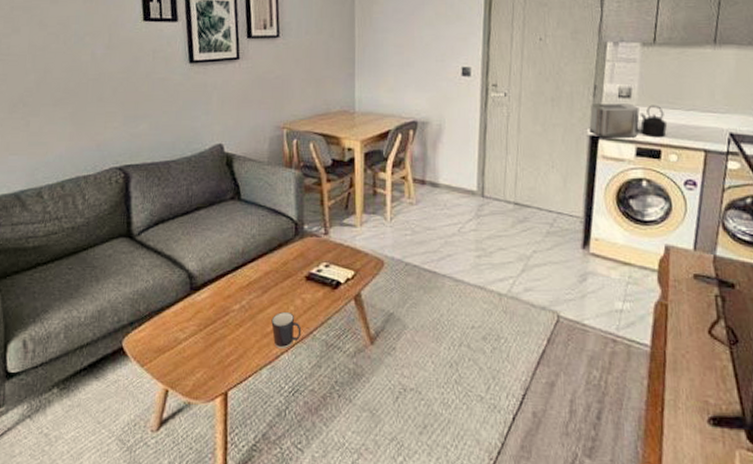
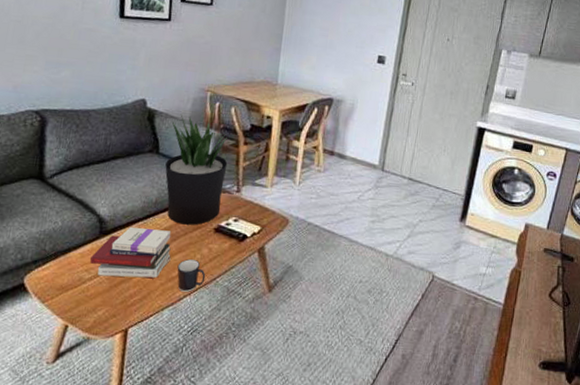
books: none [184,280,264,336] -> present [90,226,172,279]
planter: none [248,155,312,274] -> present [165,113,228,225]
toaster: present [589,103,640,138] -> none [478,100,520,133]
kettle: present [639,104,668,138] -> none [519,107,541,135]

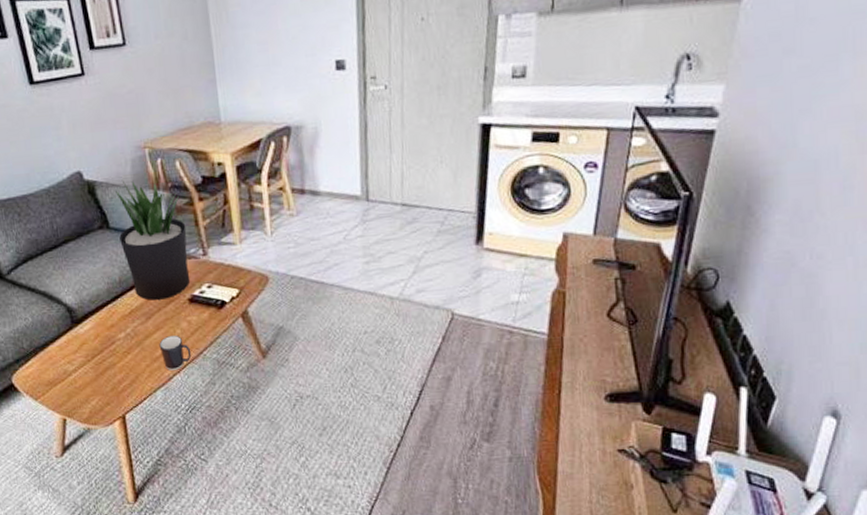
books: present [90,226,172,279] -> none [69,309,150,366]

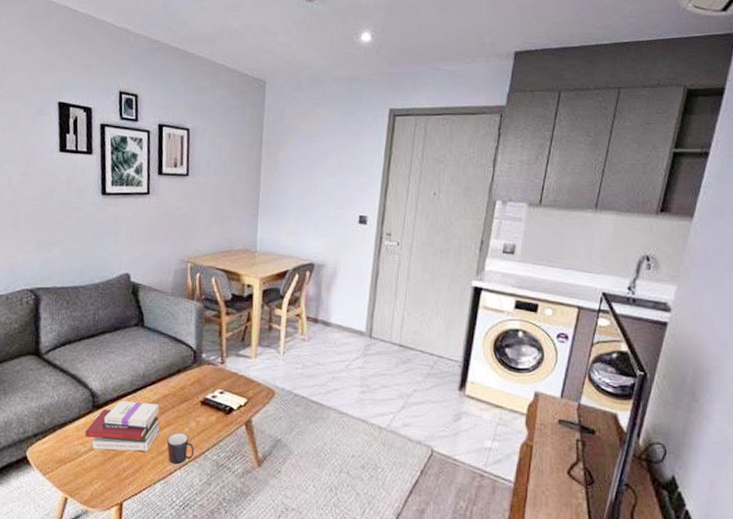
books: none [69,309,150,366] -> present [85,400,160,452]
planter: present [115,179,189,300] -> none [150,286,211,398]

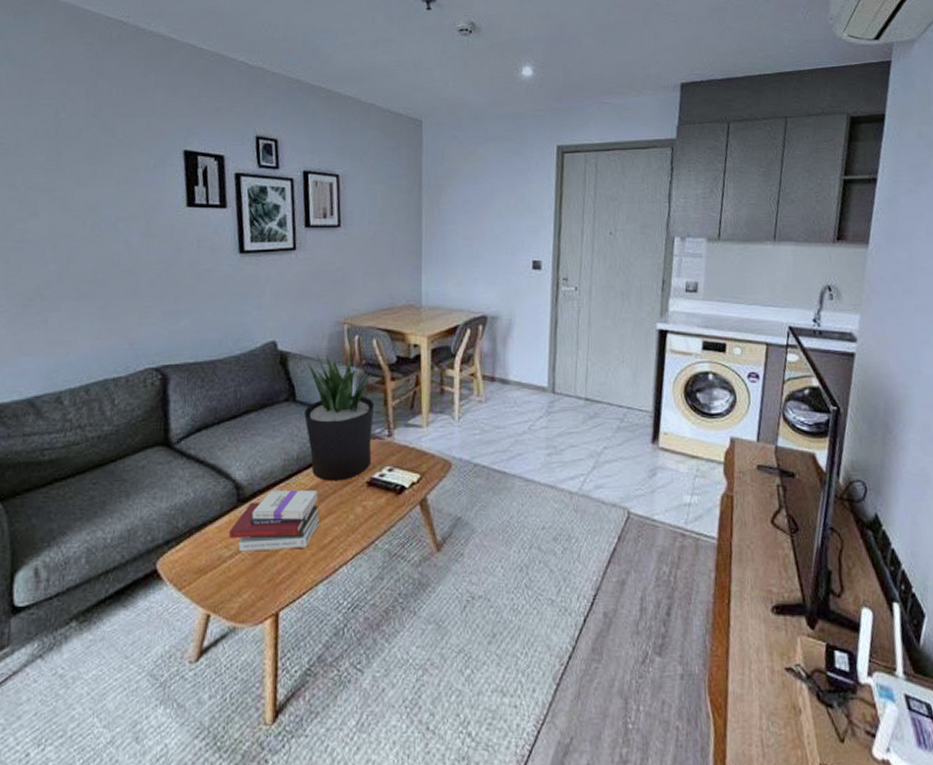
planter: none [150,286,211,398] -> present [304,353,375,481]
mug: present [166,432,195,466] -> none [328,520,362,561]

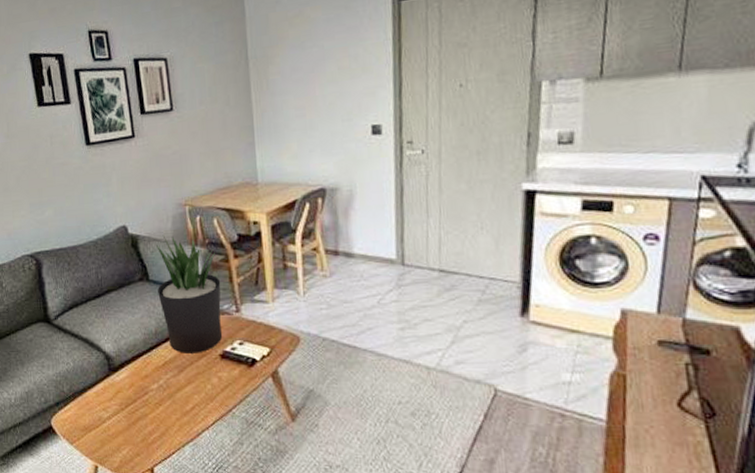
books: present [229,489,320,552] -> none [105,360,182,415]

